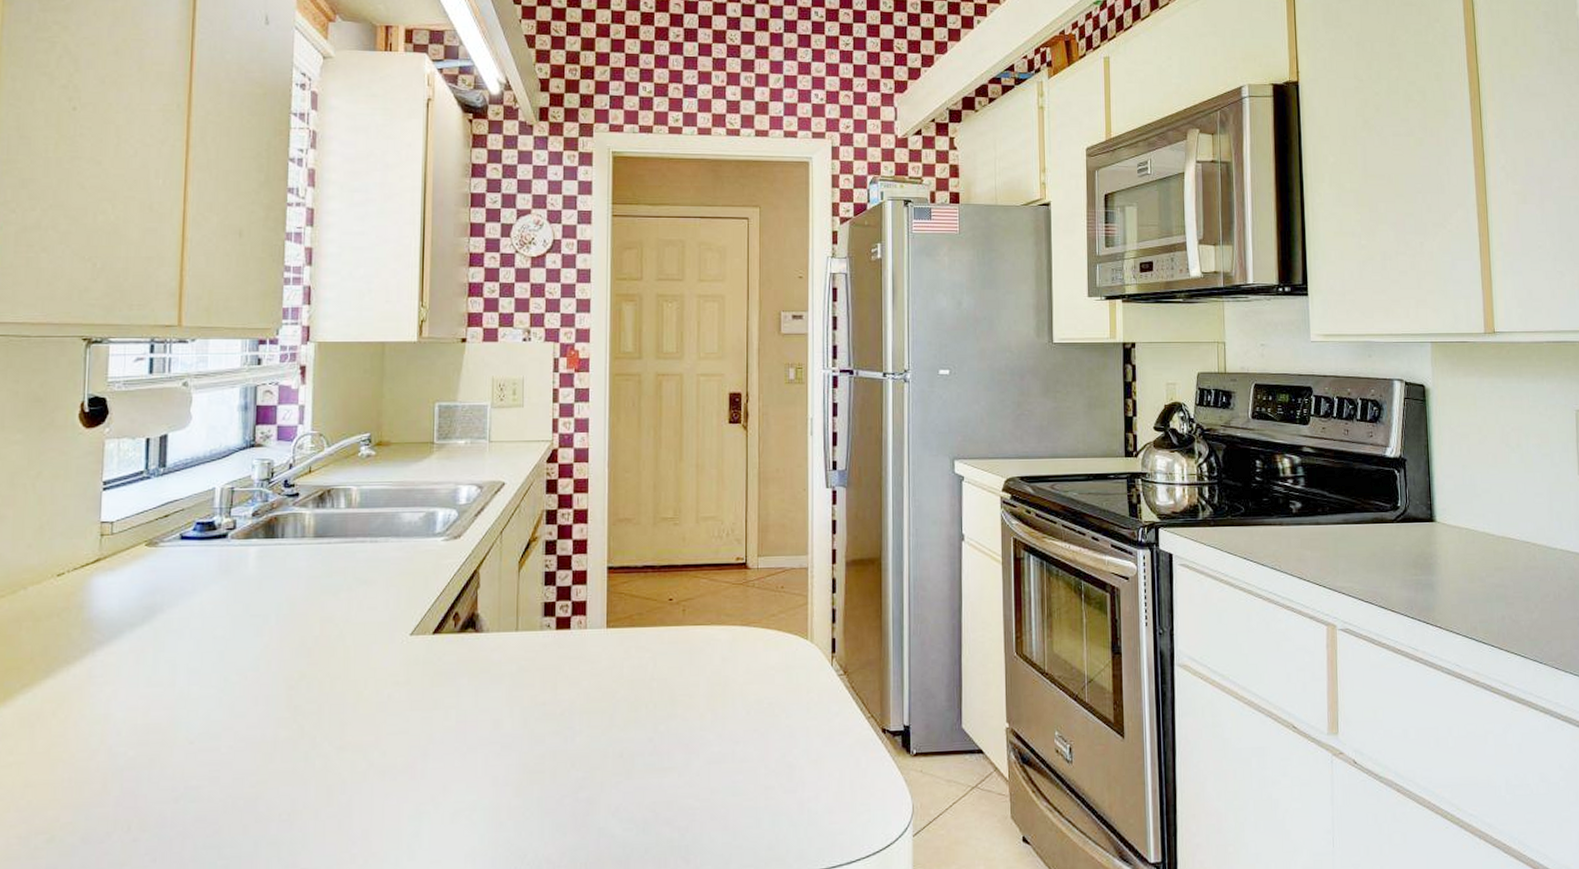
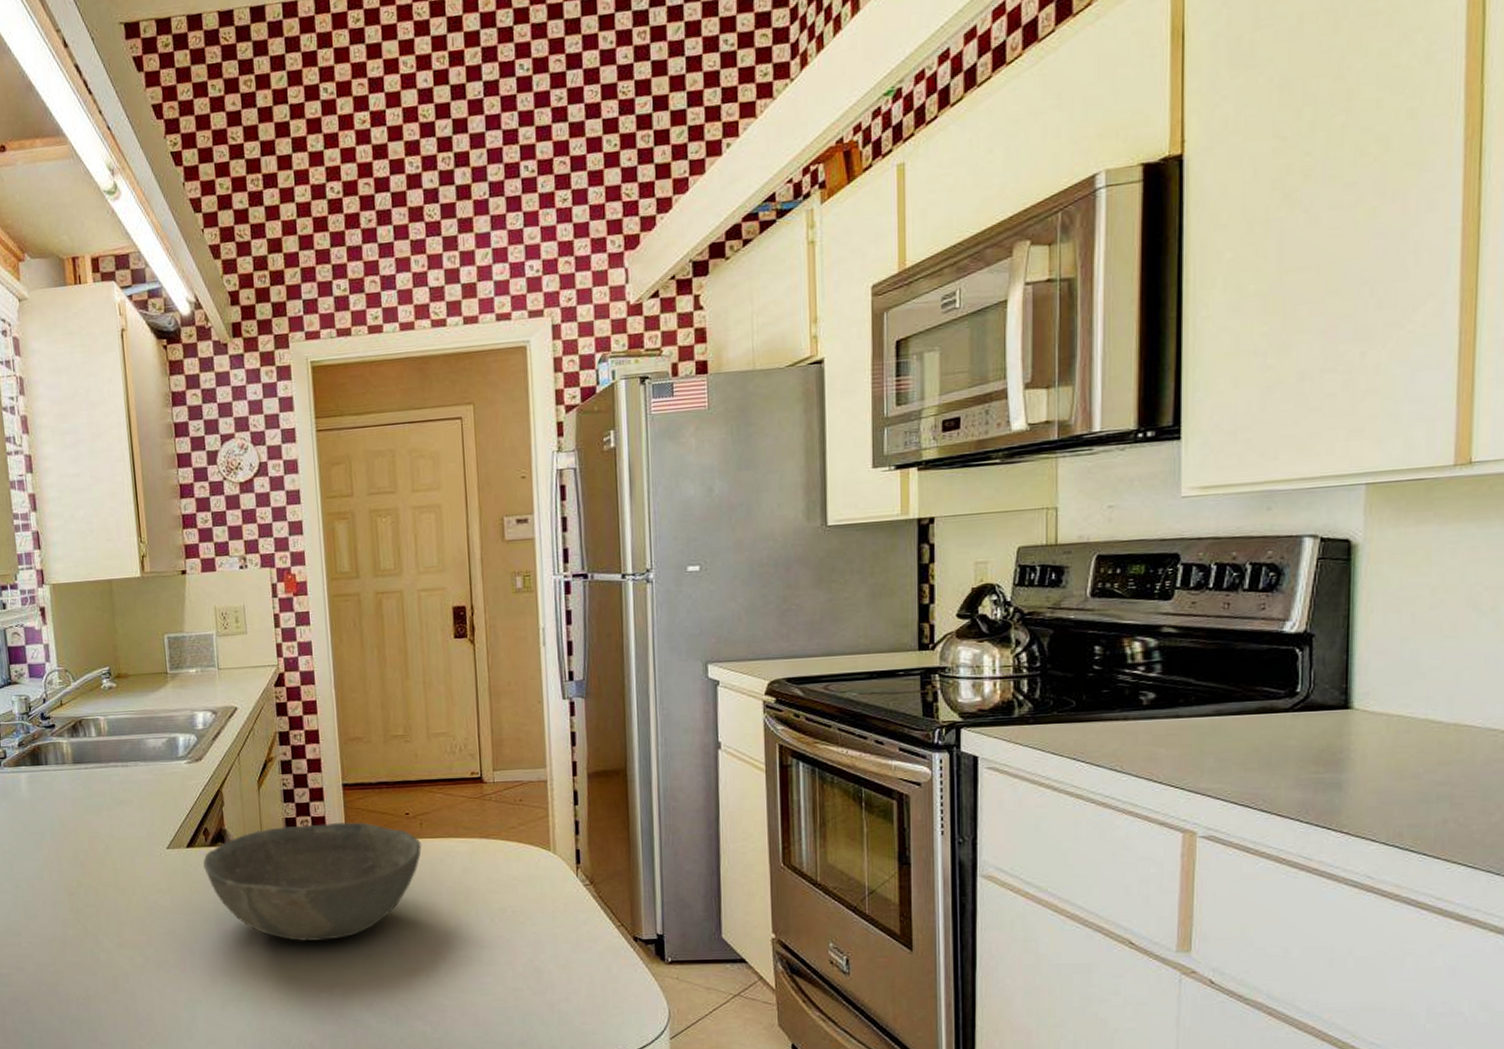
bowl: none [448,608,682,740] -> present [202,822,422,942]

